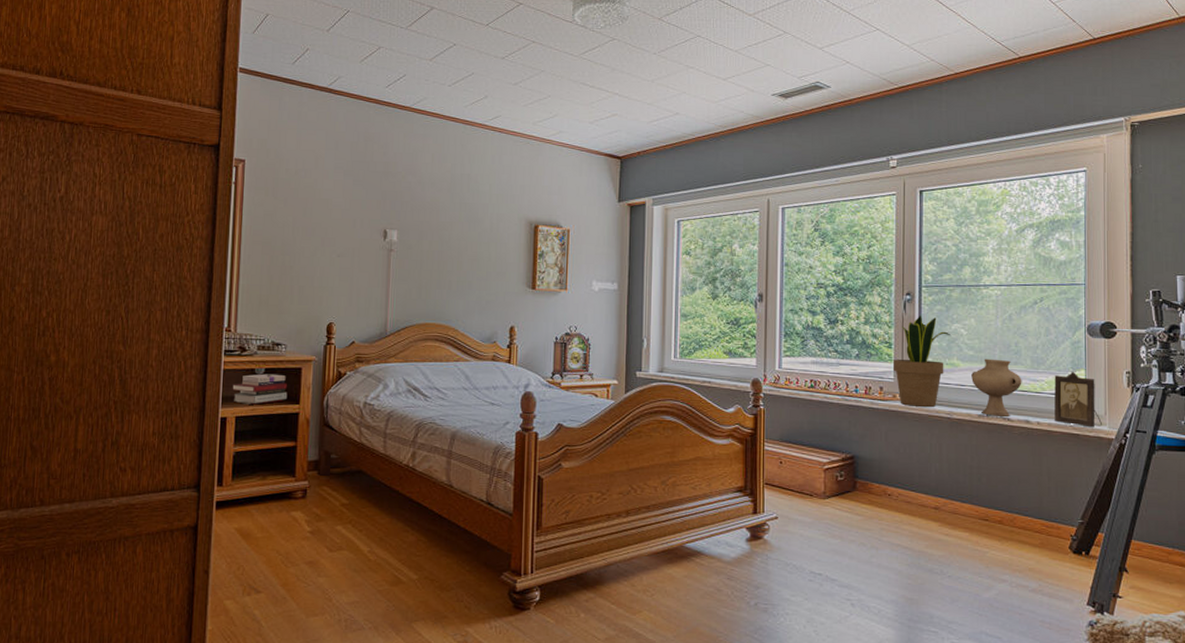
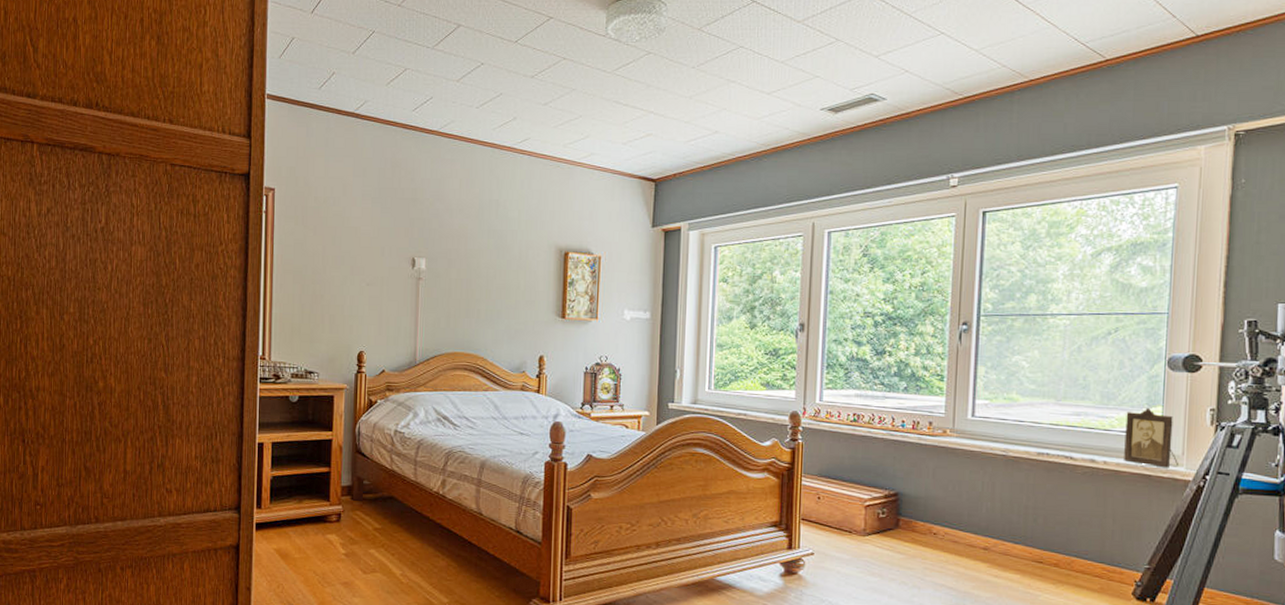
books: present [232,374,288,405] -> none [268,401,321,431]
potted plant: present [894,316,952,407] -> none [945,347,1011,443]
vase: present [971,358,1022,416] -> none [1031,393,1089,455]

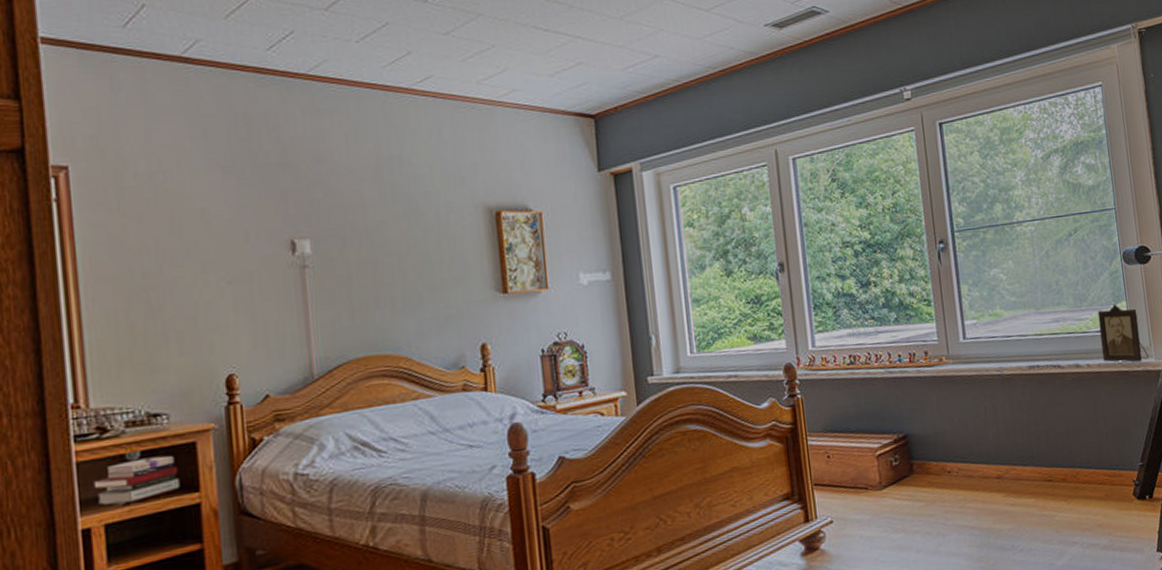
books: none [268,401,321,431] -> present [93,455,181,506]

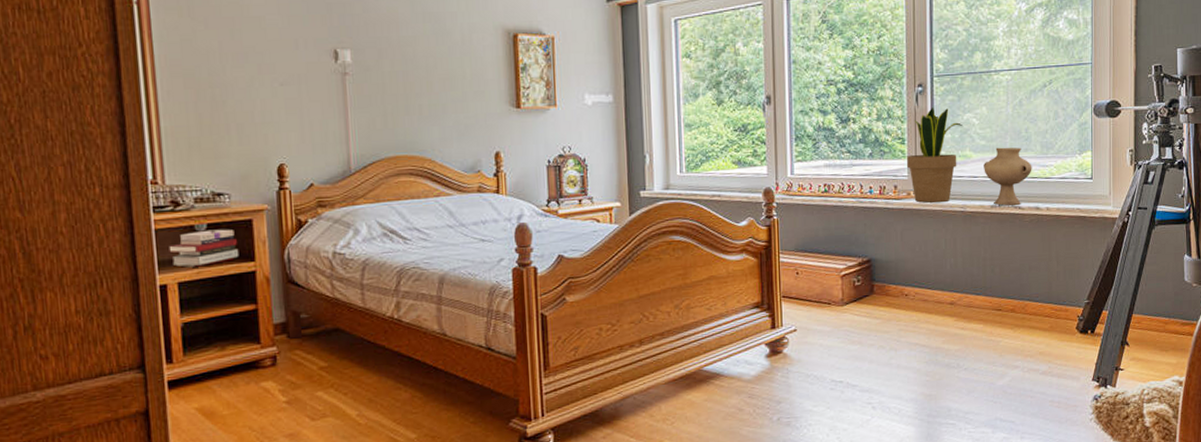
potted plant: none [935,265,991,369] -> present [907,108,964,203]
vase: none [1016,301,1068,366] -> present [984,147,1032,206]
photo frame: present [1097,304,1150,362] -> none [1063,153,1108,209]

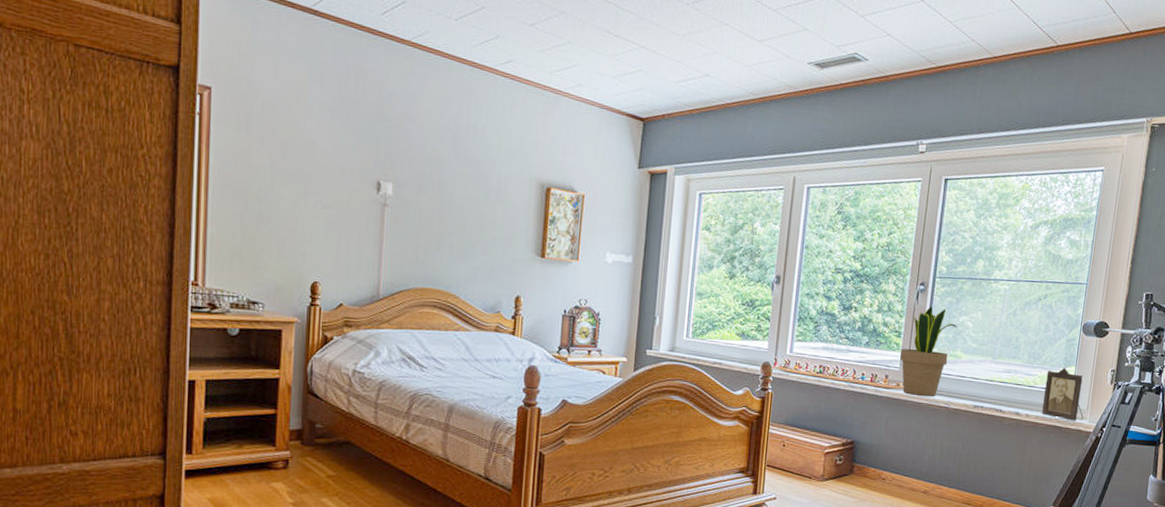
books: present [168,229,239,267] -> none [201,334,266,368]
vase: present [984,147,1032,206] -> none [971,351,1018,408]
photo frame: none [1063,153,1108,209] -> present [1042,367,1084,421]

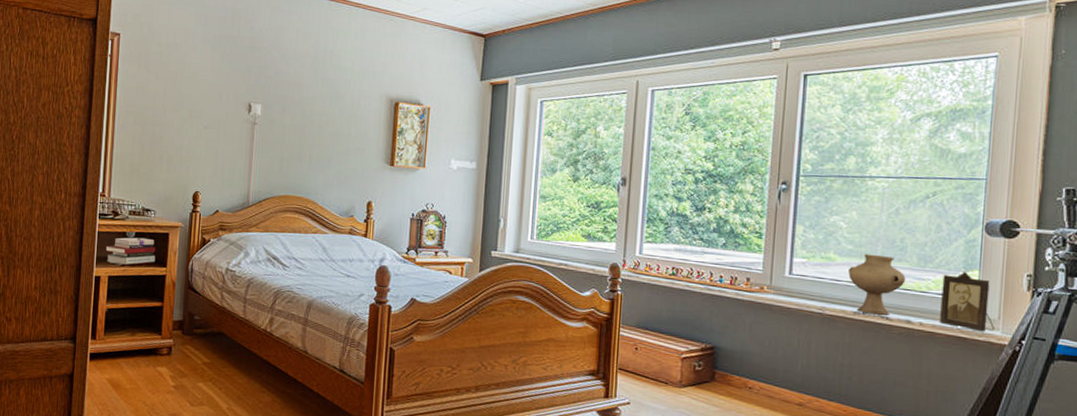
books: none [201,334,266,368] -> present [105,237,156,266]
potted plant: present [900,306,958,396] -> none [763,206,829,301]
vase: none [971,351,1018,408] -> present [848,254,906,315]

